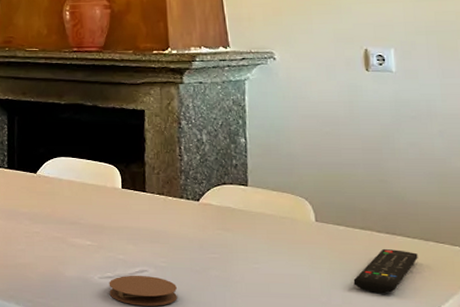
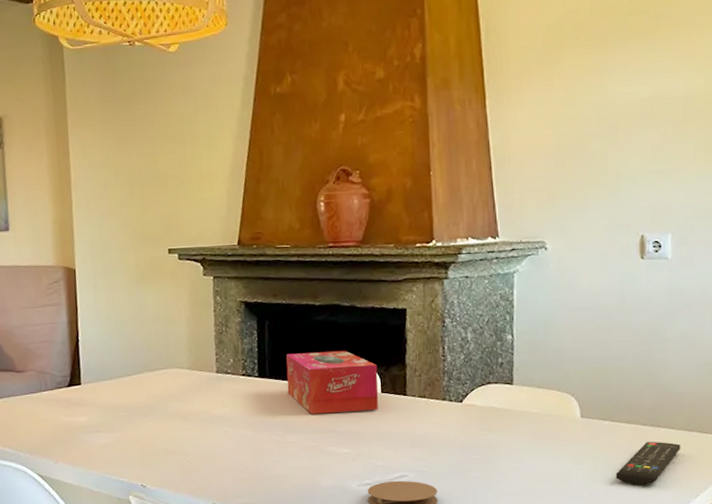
tissue box: none [33,146,119,206] -> present [286,350,379,414]

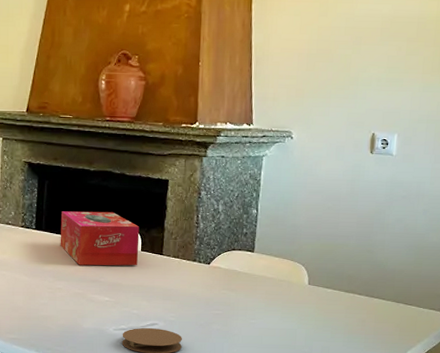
remote control: present [615,441,681,486] -> none [333,308,389,346]

